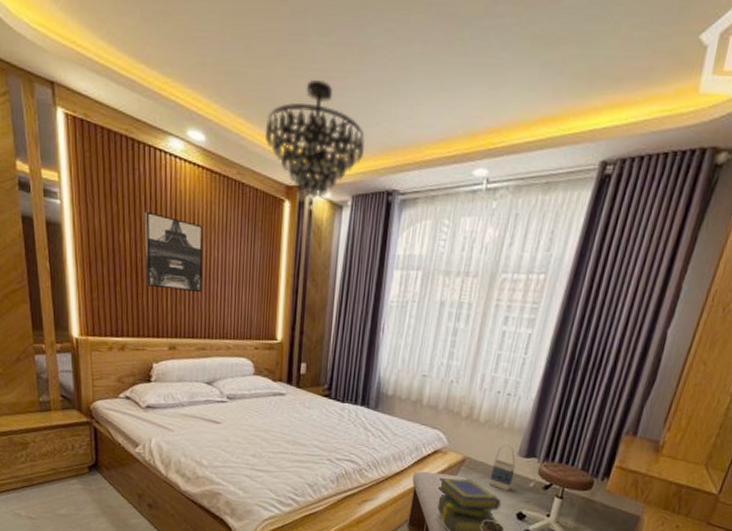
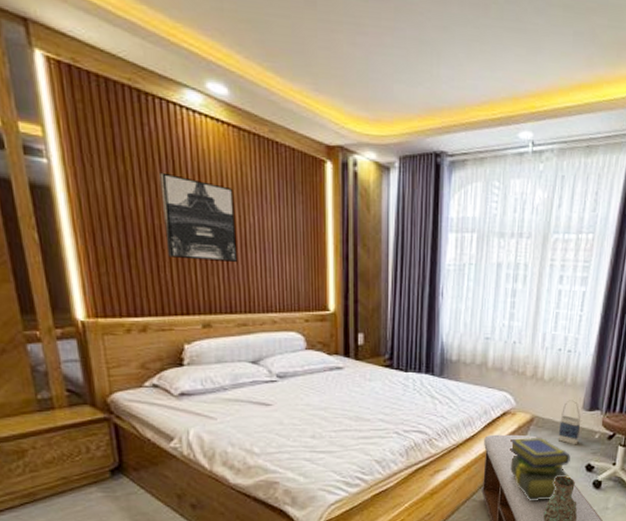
chandelier: present [265,80,365,199] -> none [298,35,407,160]

